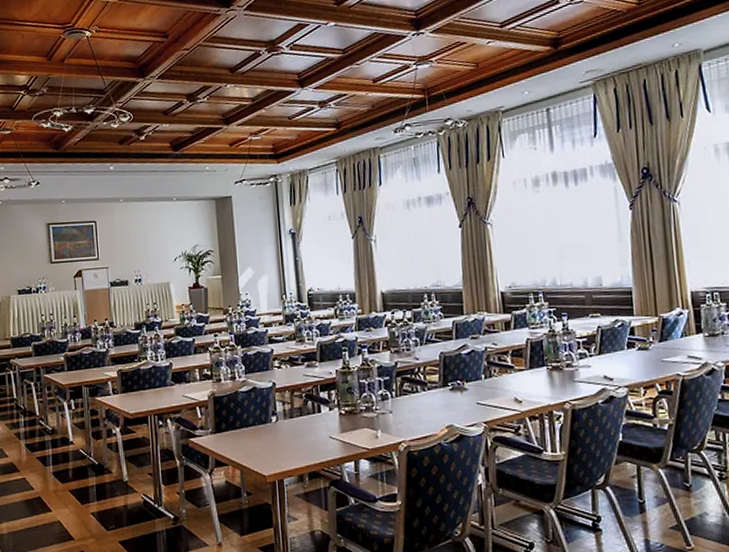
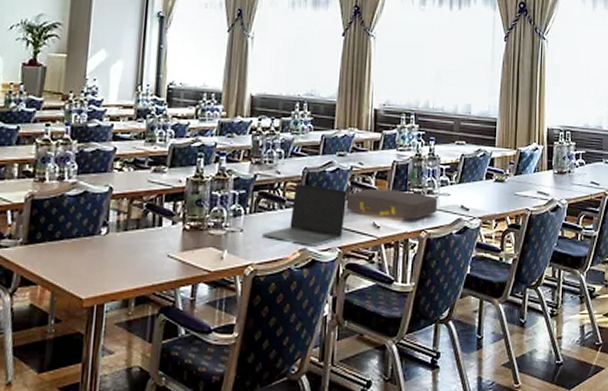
laptop: none [410,367,486,423] -> present [263,183,348,247]
briefcase: none [485,365,579,393] -> present [346,188,438,219]

